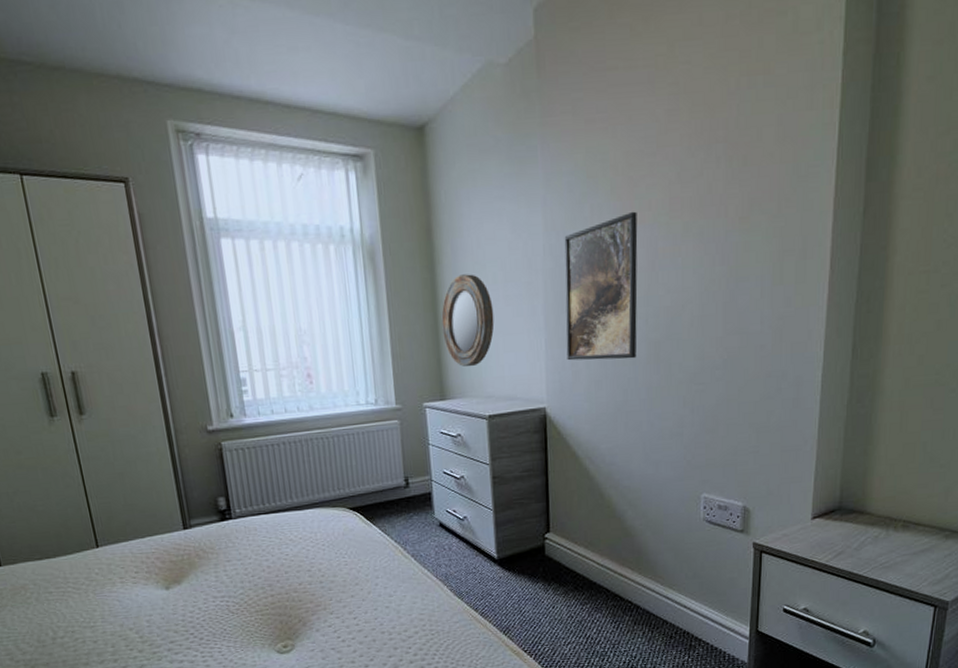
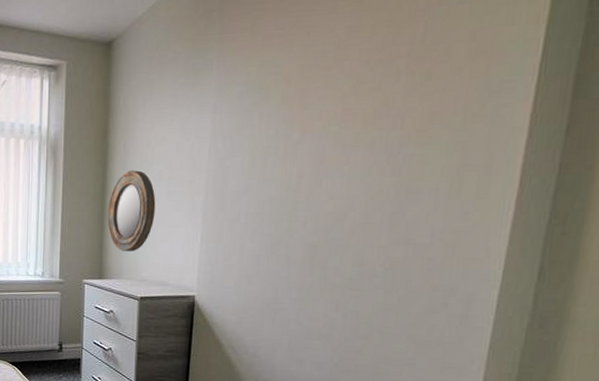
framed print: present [564,211,638,361] -> none [220,120,306,259]

